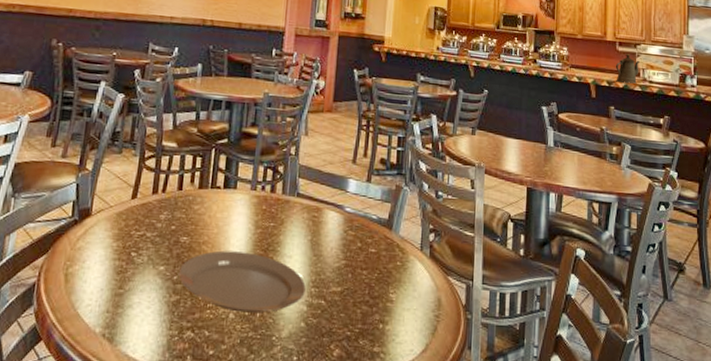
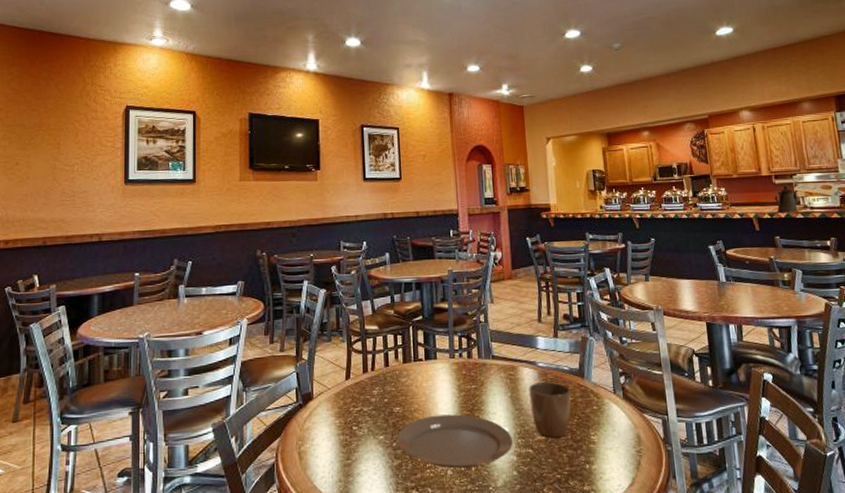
cup: none [330,229,376,292] -> present [529,382,572,438]

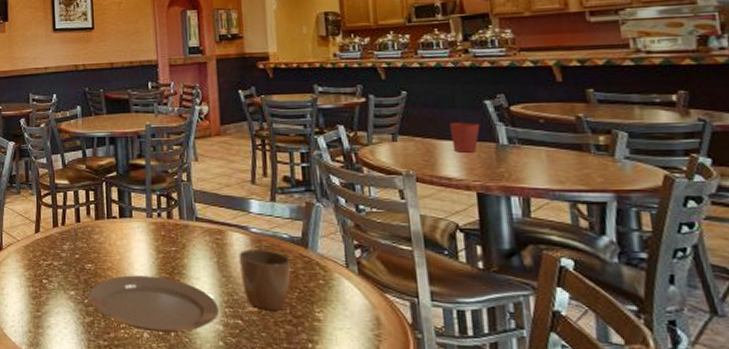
cup: none [686,263,707,289] -> present [450,122,480,153]
coffee pot: present [774,185,799,213] -> none [587,23,628,59]

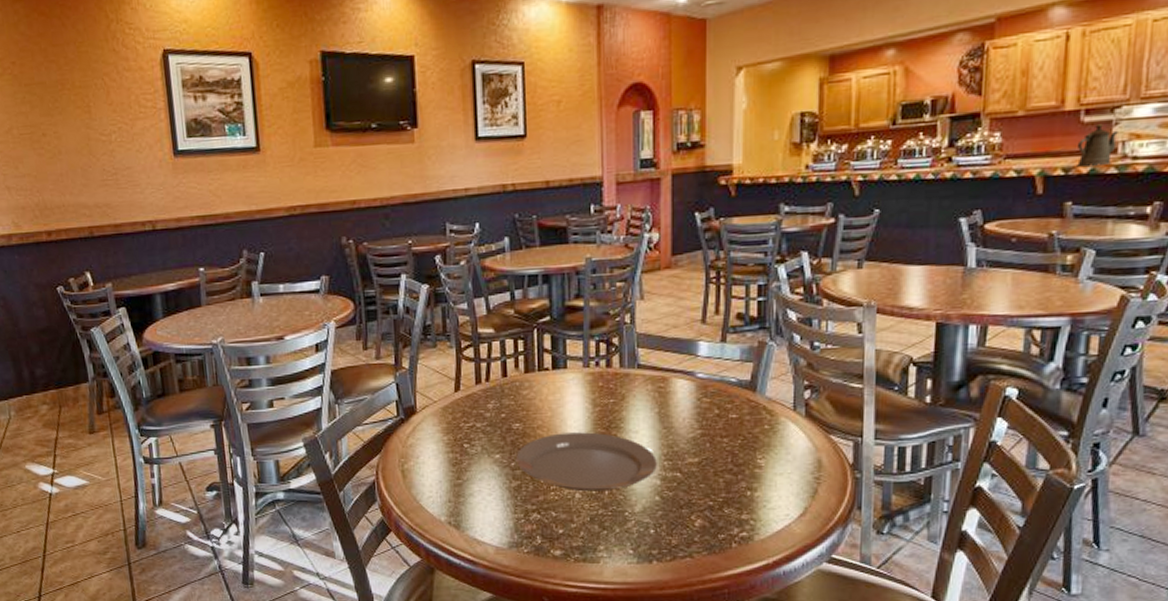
cup: present [239,249,292,311] -> none [682,396,737,461]
cup: present [450,122,480,153] -> none [919,243,951,279]
coffee pot: none [587,23,628,59] -> present [1076,124,1118,167]

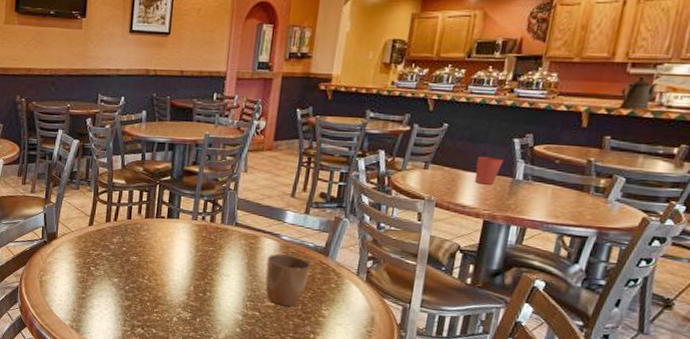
plate: present [516,432,657,492] -> none [130,268,242,319]
cup: none [682,396,737,461] -> present [265,254,312,307]
cup: none [919,243,951,279] -> present [474,156,504,185]

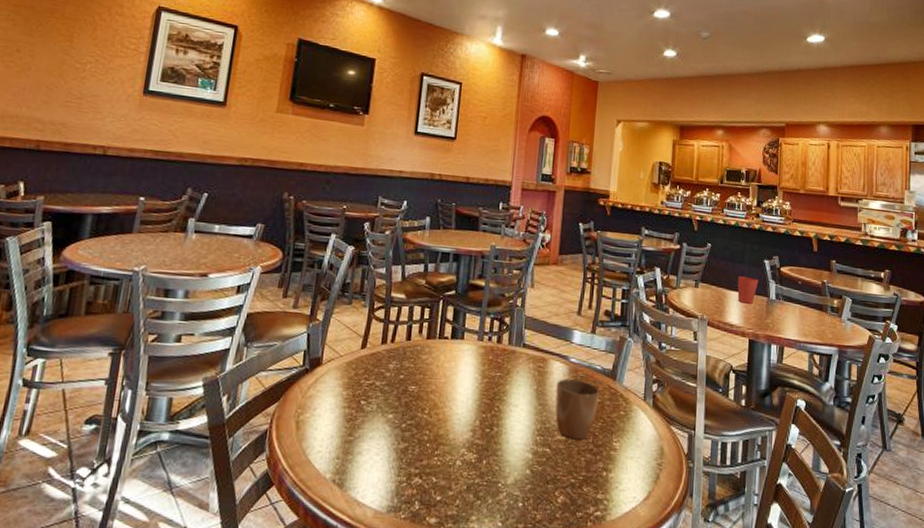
coffee pot: present [618,76,658,110] -> none [837,208,861,238]

